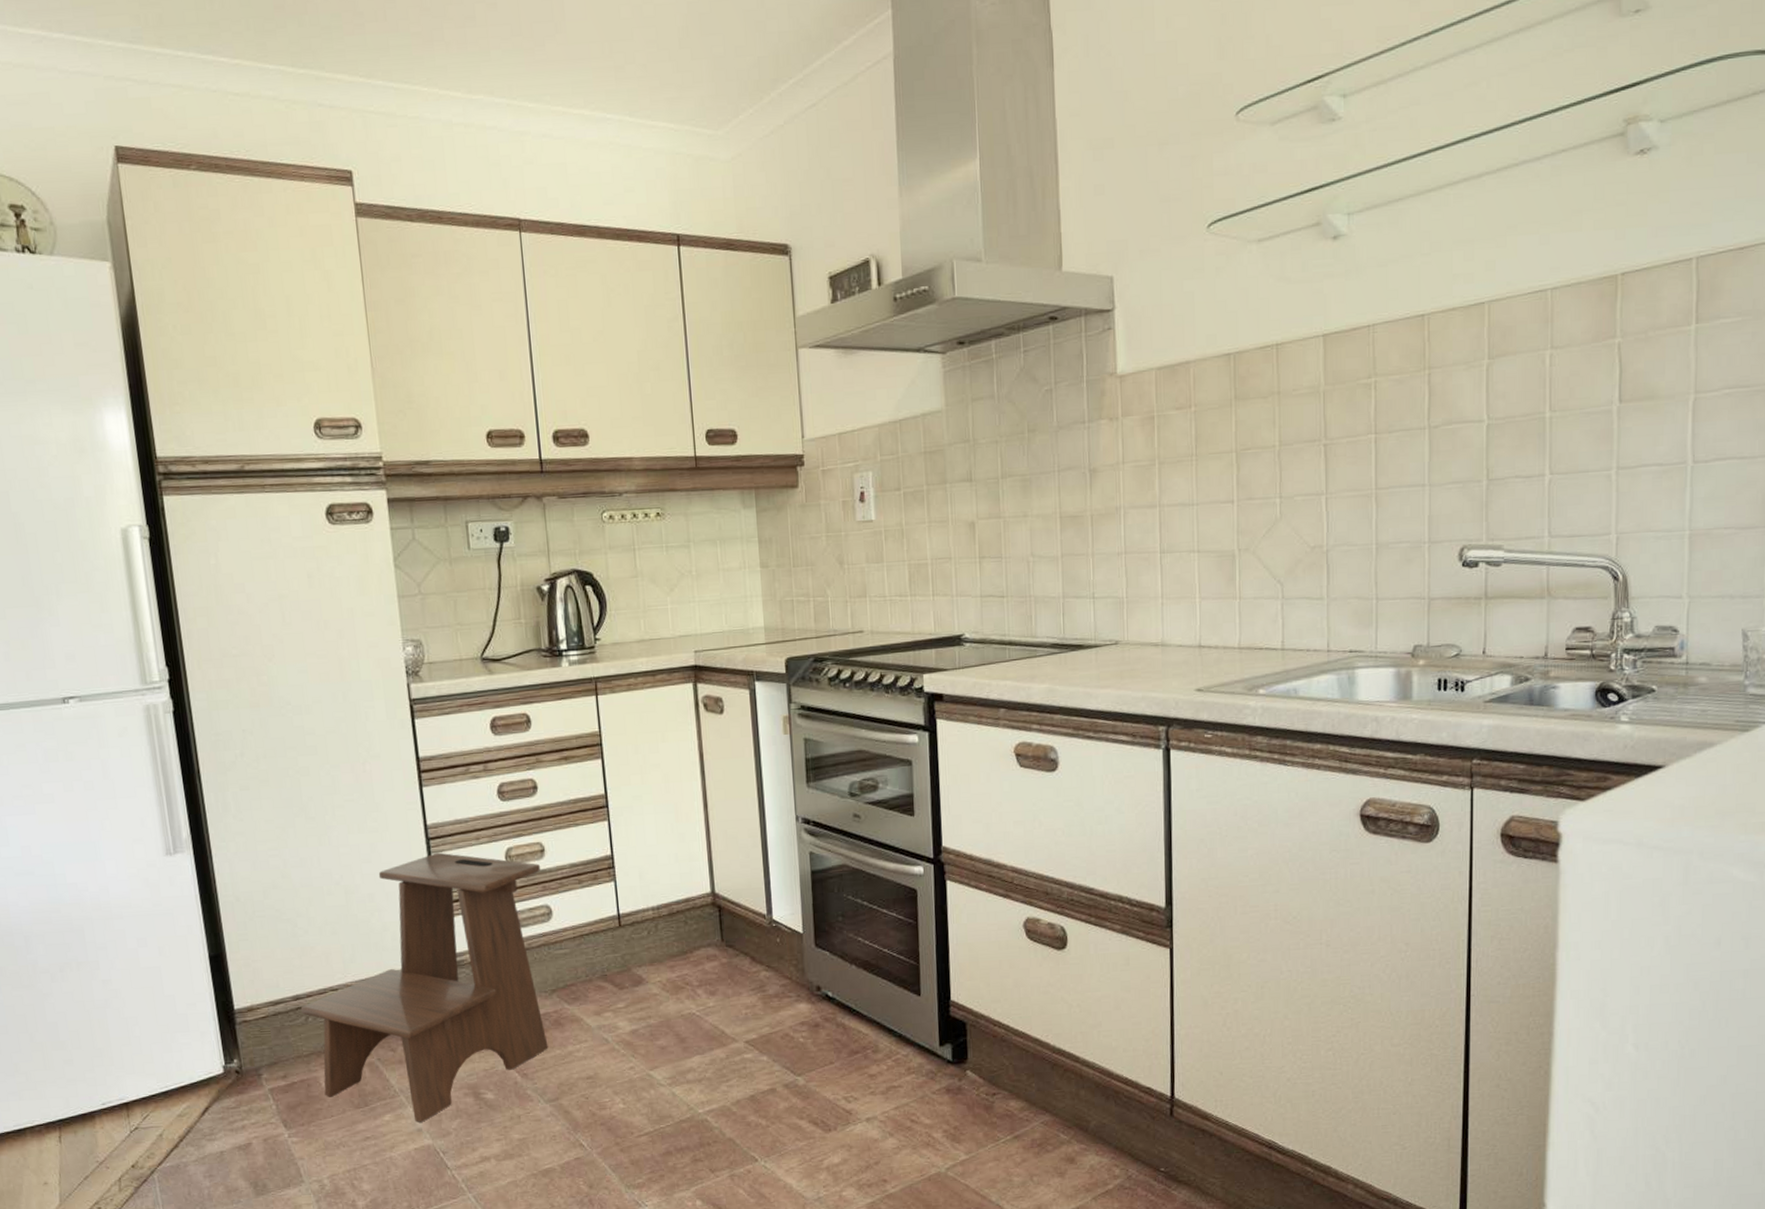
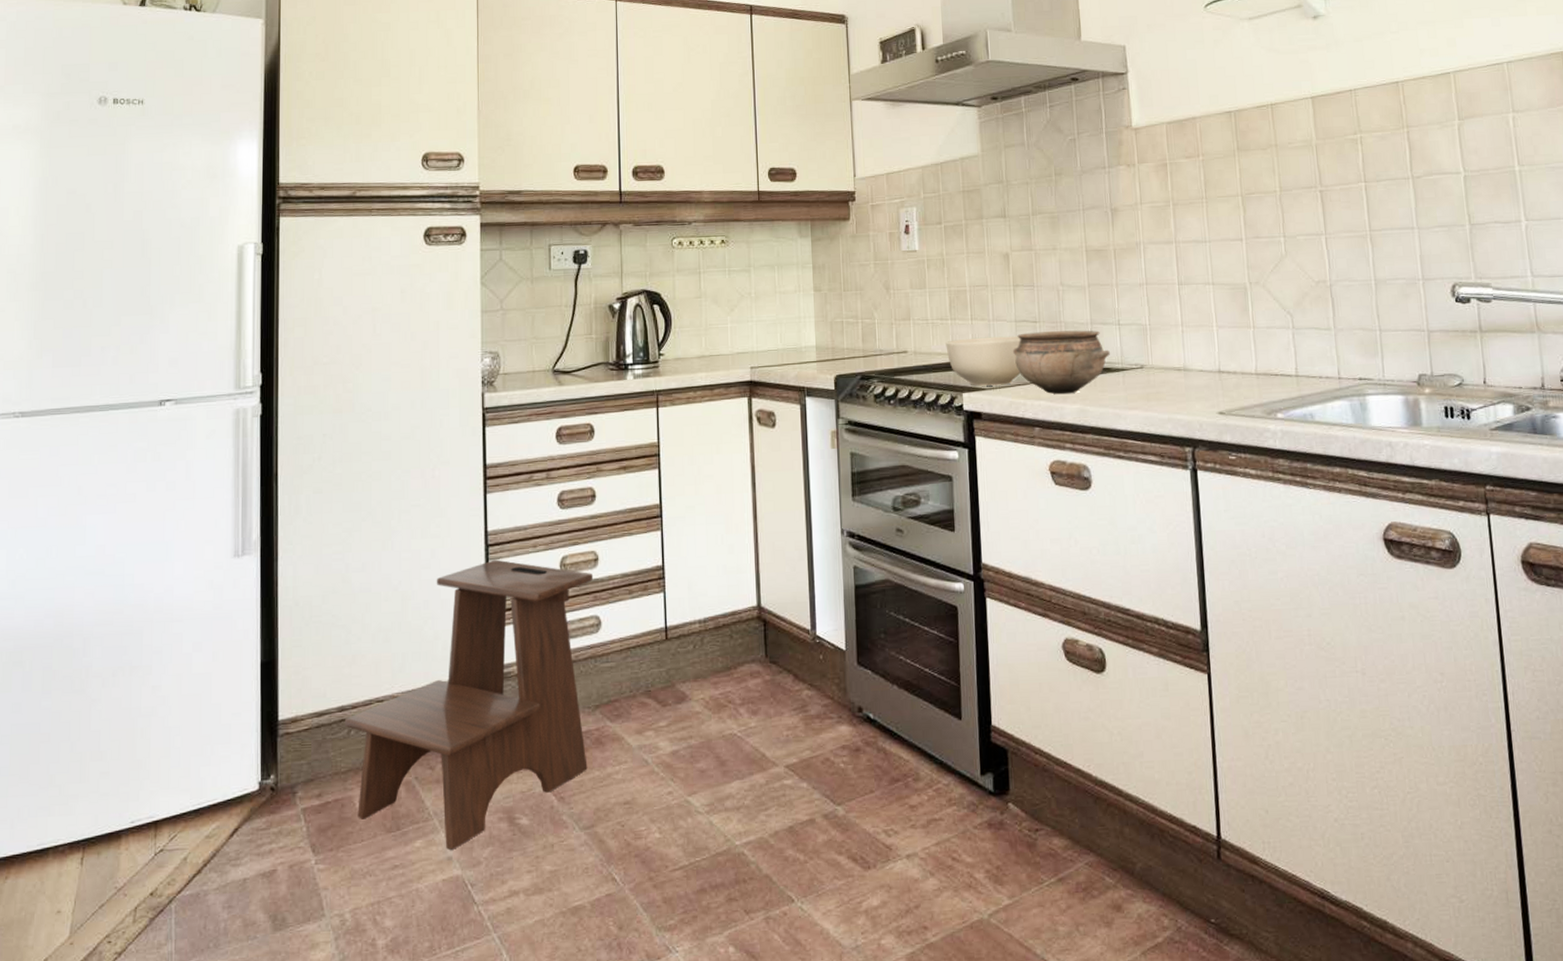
bowl: none [905,612,987,667] -> present [945,336,1021,386]
cooking pot: none [977,604,1083,673] -> present [1012,330,1110,394]

